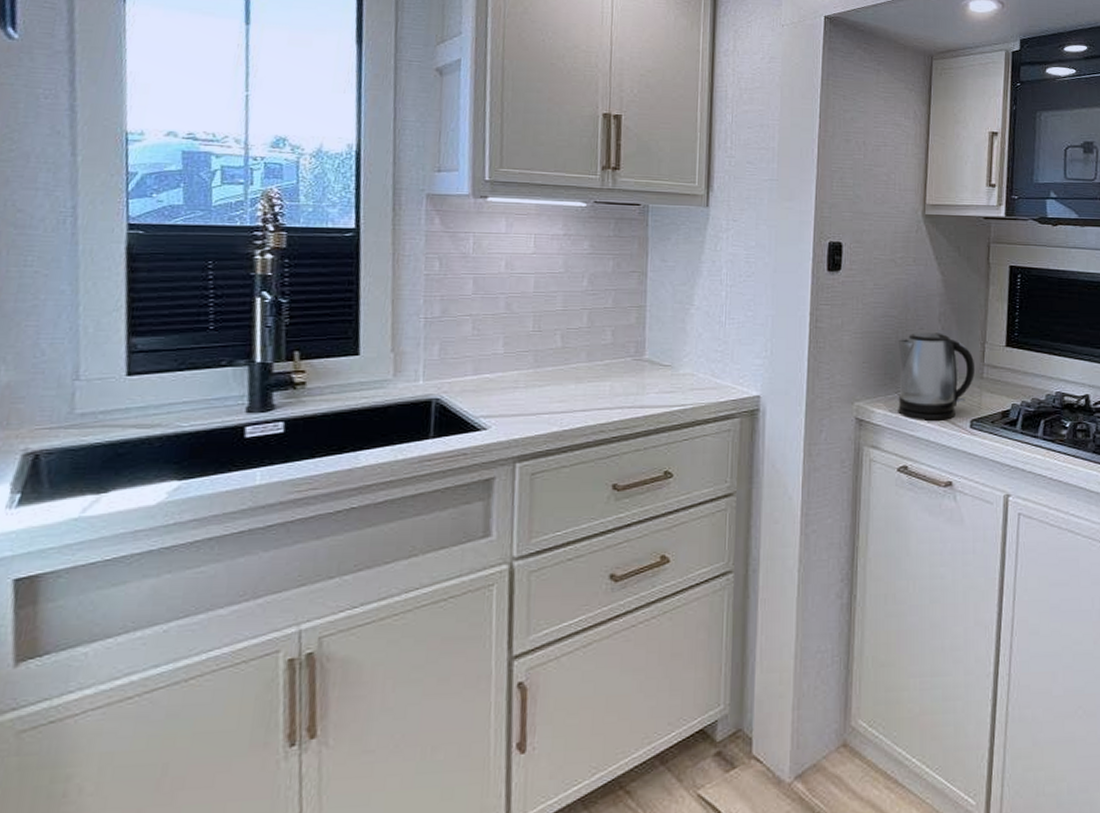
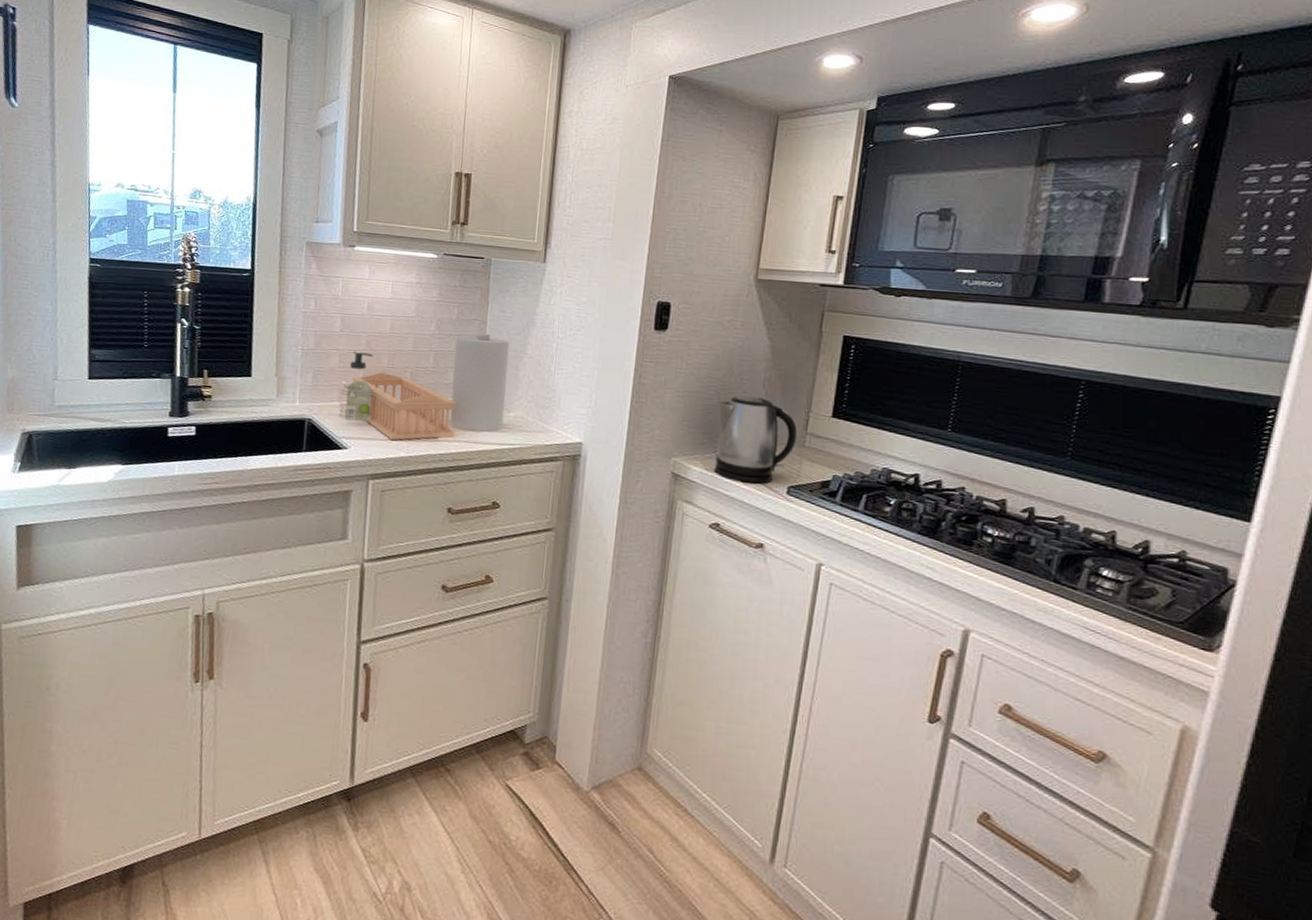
soap dispenser: none [474,315,516,397] -> present [339,351,374,423]
dish rack: none [490,338,617,415] -> present [352,372,456,441]
paper towel holder: none [610,285,674,395] -> present [450,333,510,432]

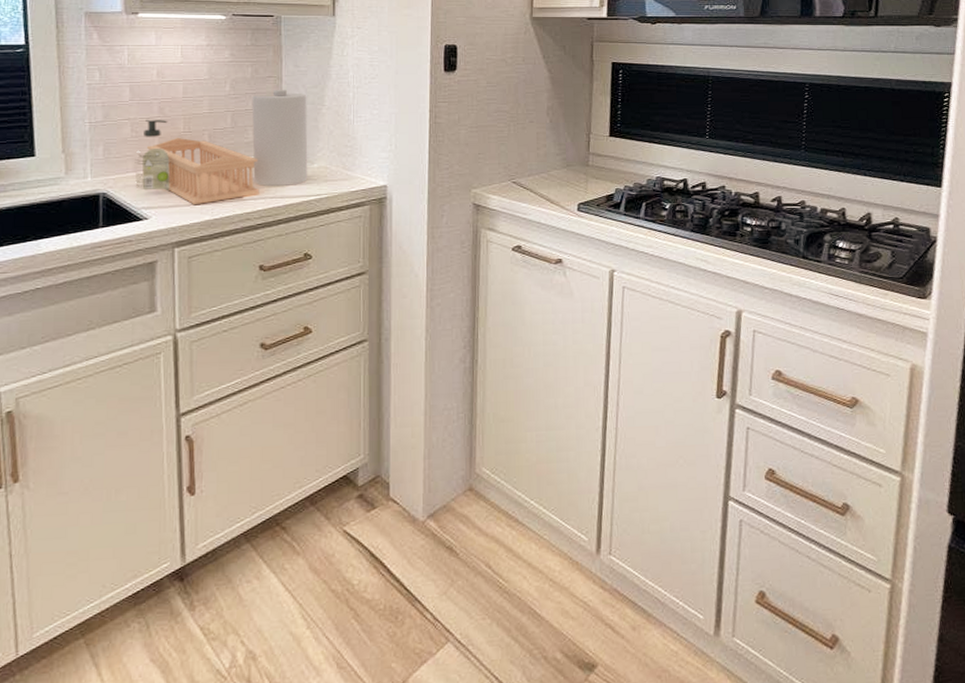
kettle: present [714,395,798,485] -> none [510,124,582,206]

